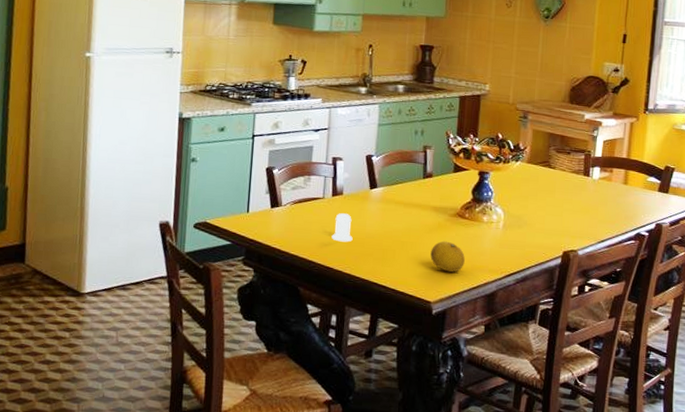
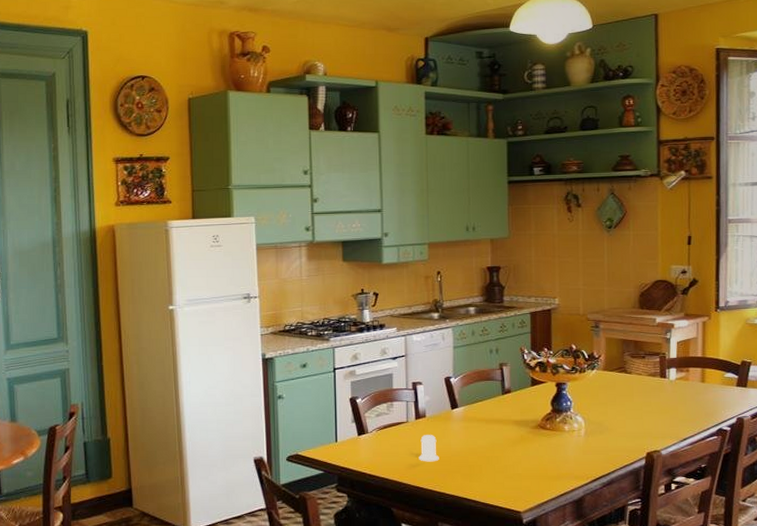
fruit: present [430,241,465,272] -> none [516,452,550,482]

